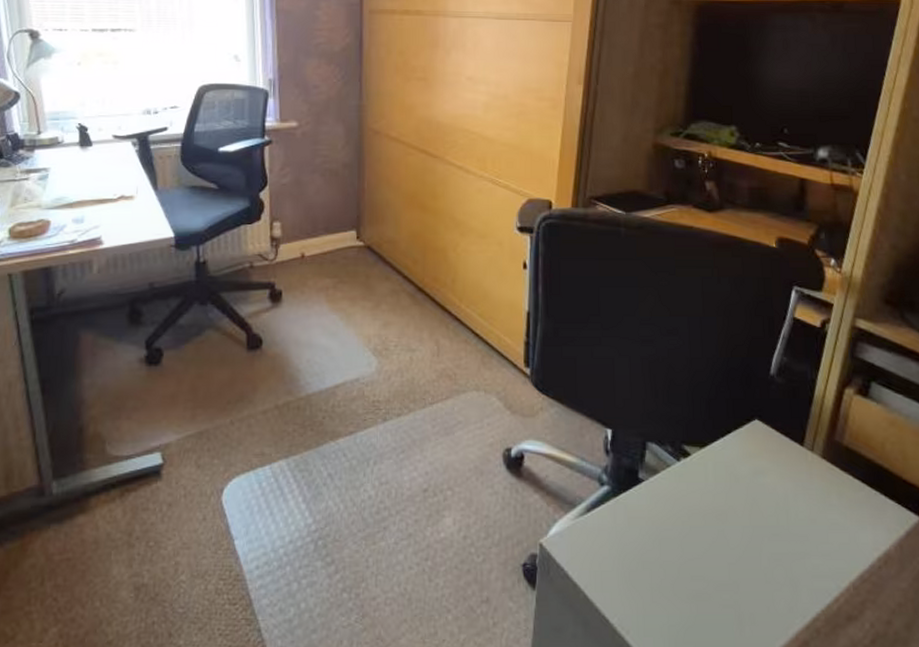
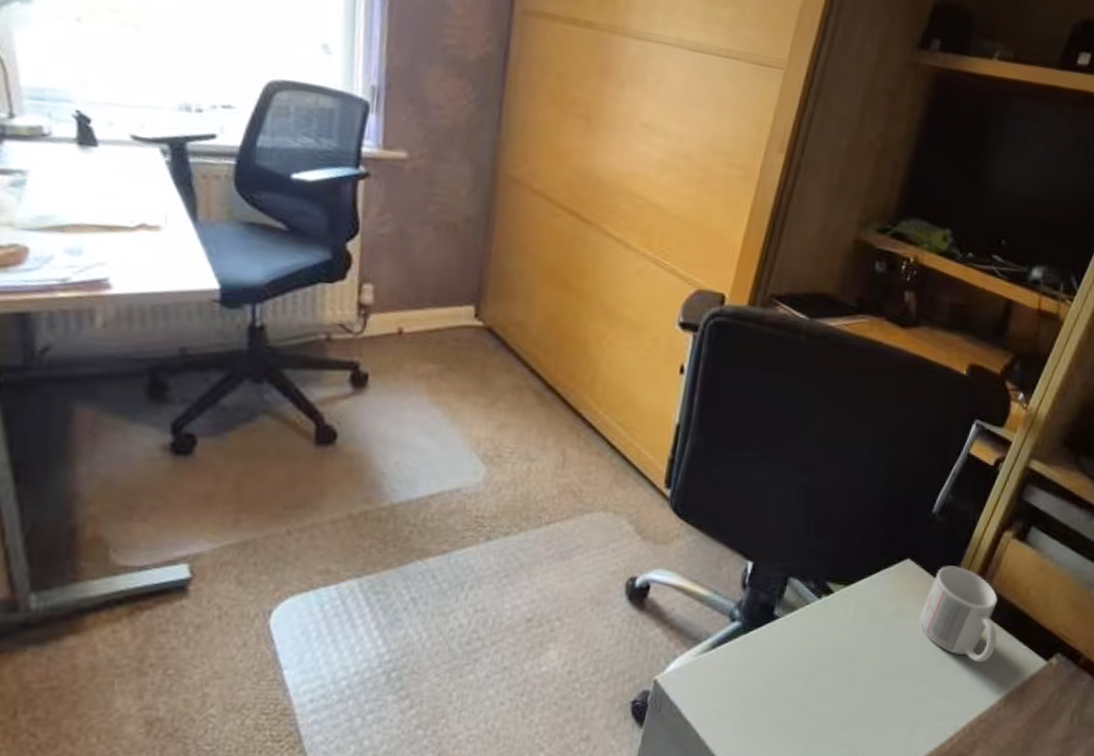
mug: none [778,424,862,520] -> present [918,566,998,663]

